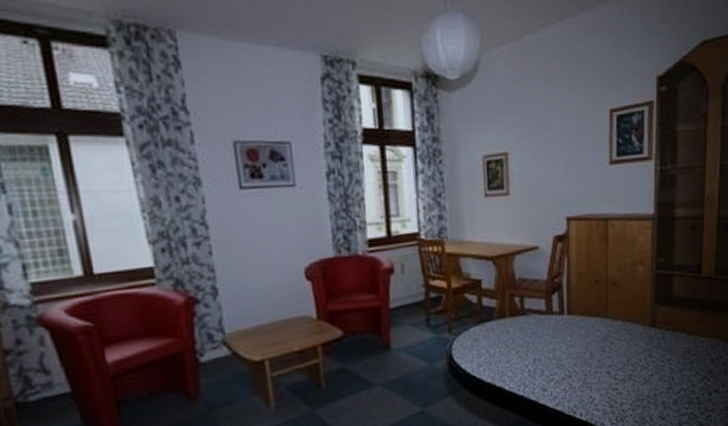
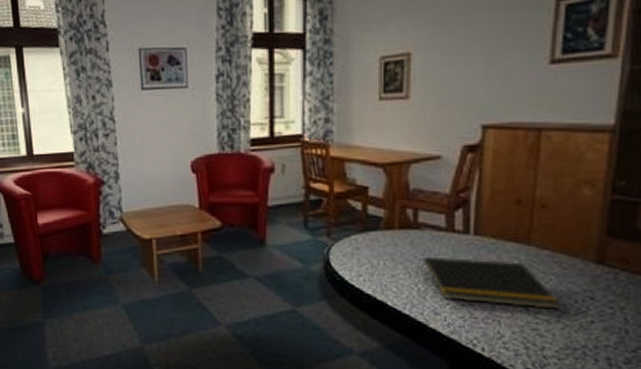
notepad: none [530,334,631,375] -> present [421,256,561,310]

